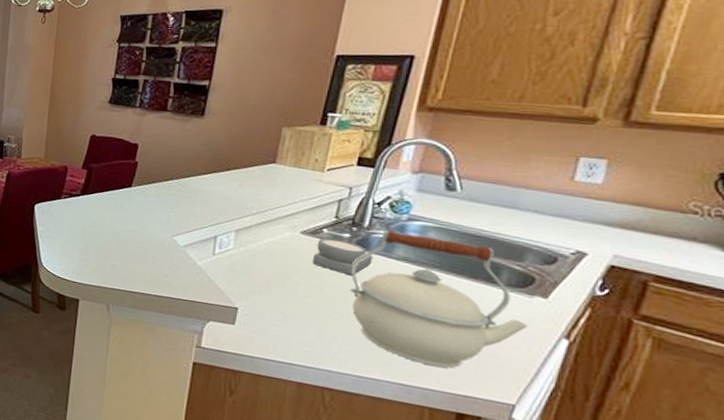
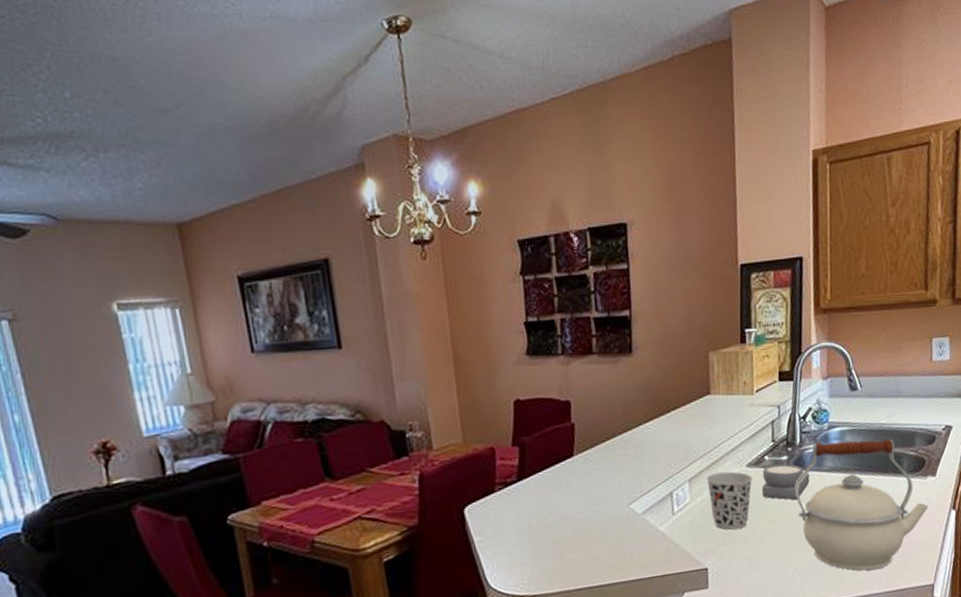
cup: none [253,230,305,285] -> present [706,471,752,530]

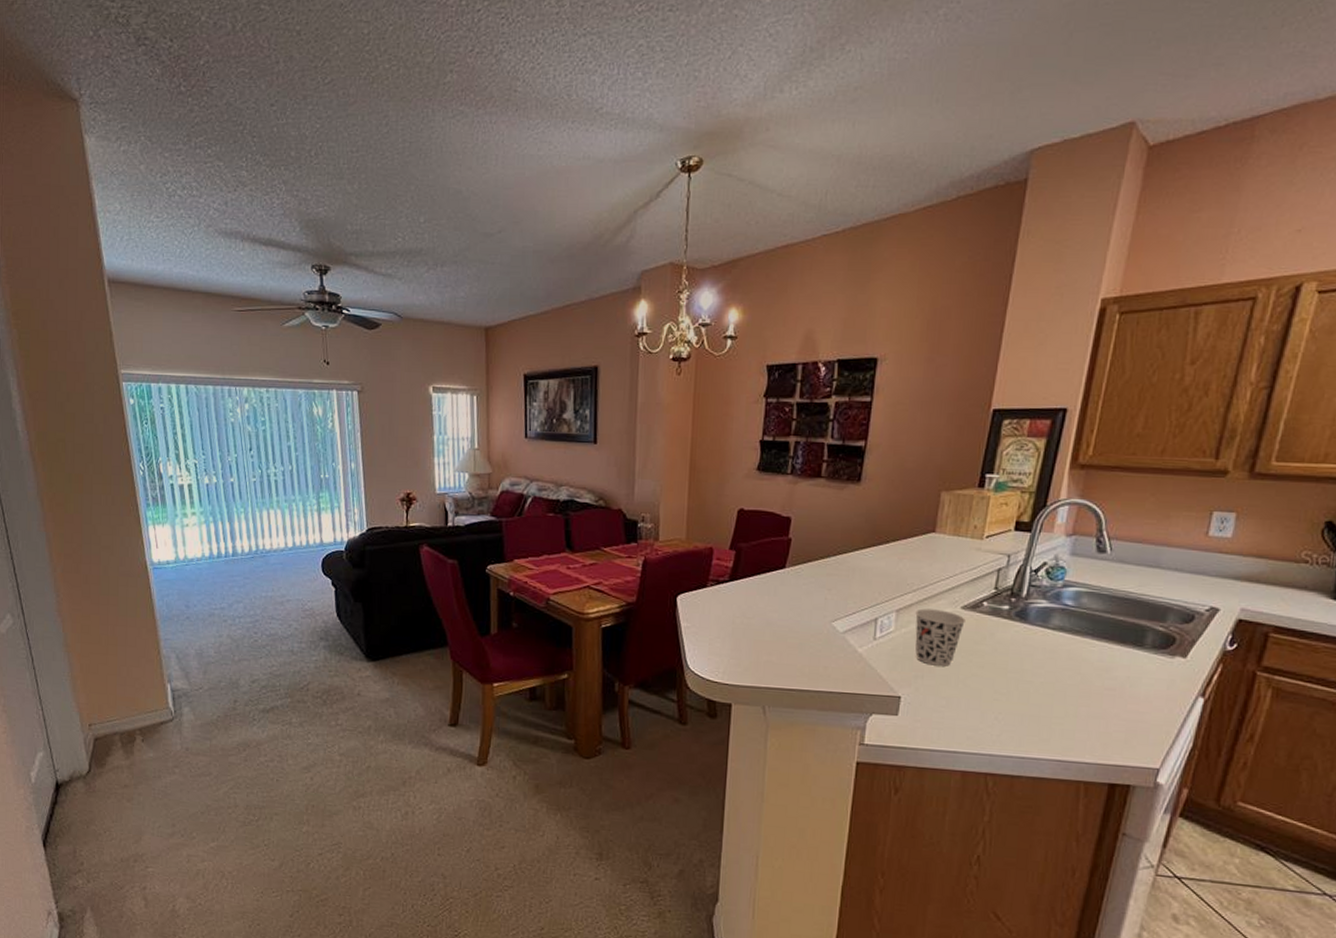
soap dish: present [761,464,810,500] -> none [973,611,1031,651]
kettle: present [794,439,928,571] -> none [1010,599,1170,738]

